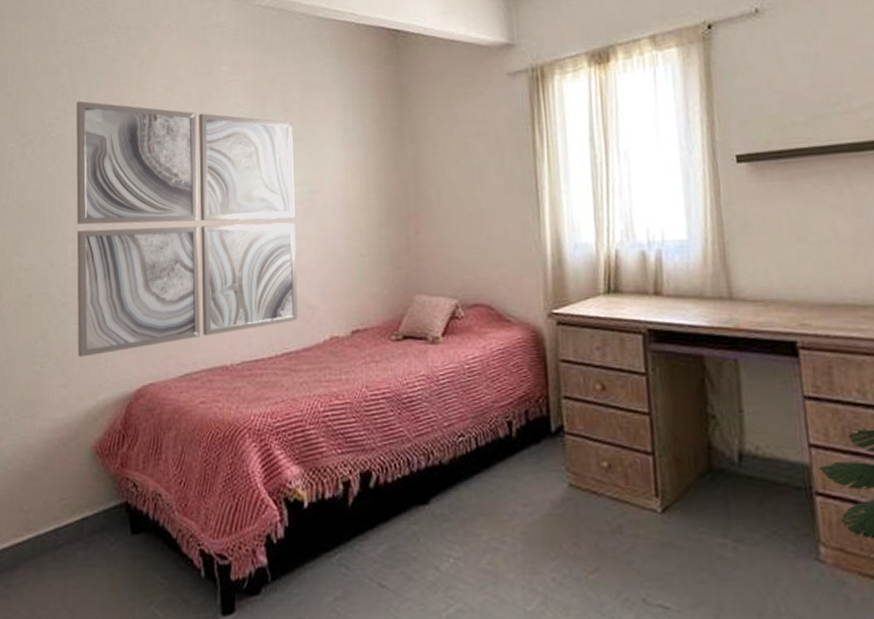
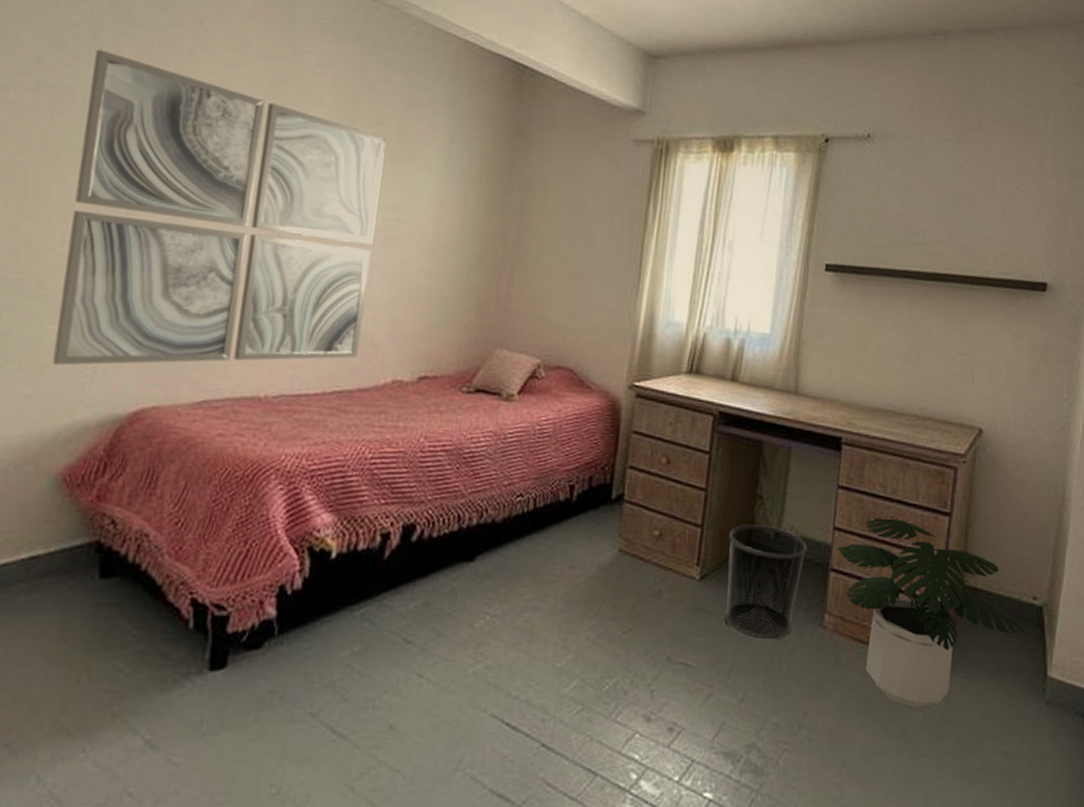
waste bin: none [684,447,782,578] -> present [724,524,808,640]

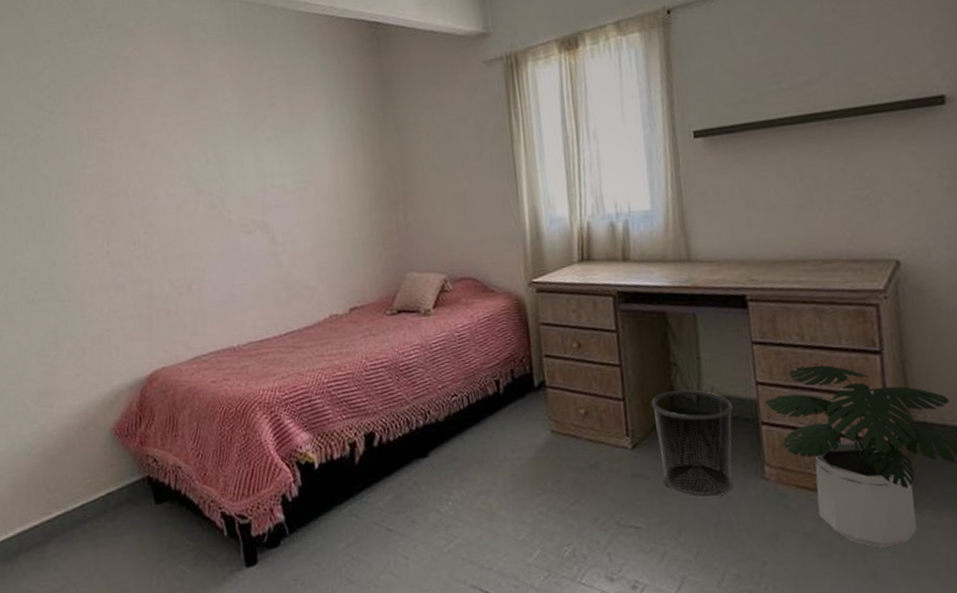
wall art: present [52,49,386,366] -> none [63,101,298,348]

